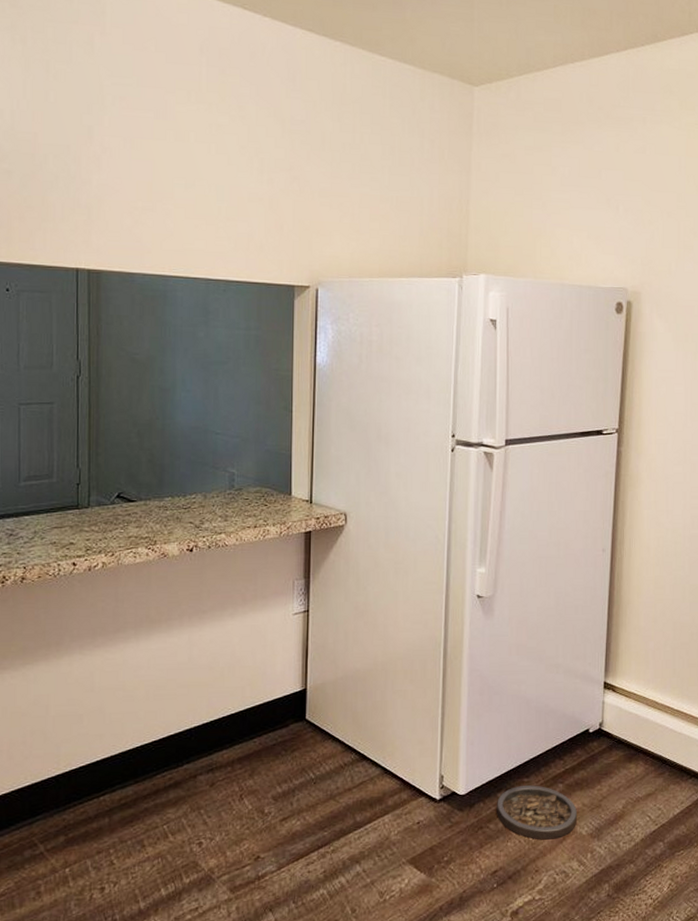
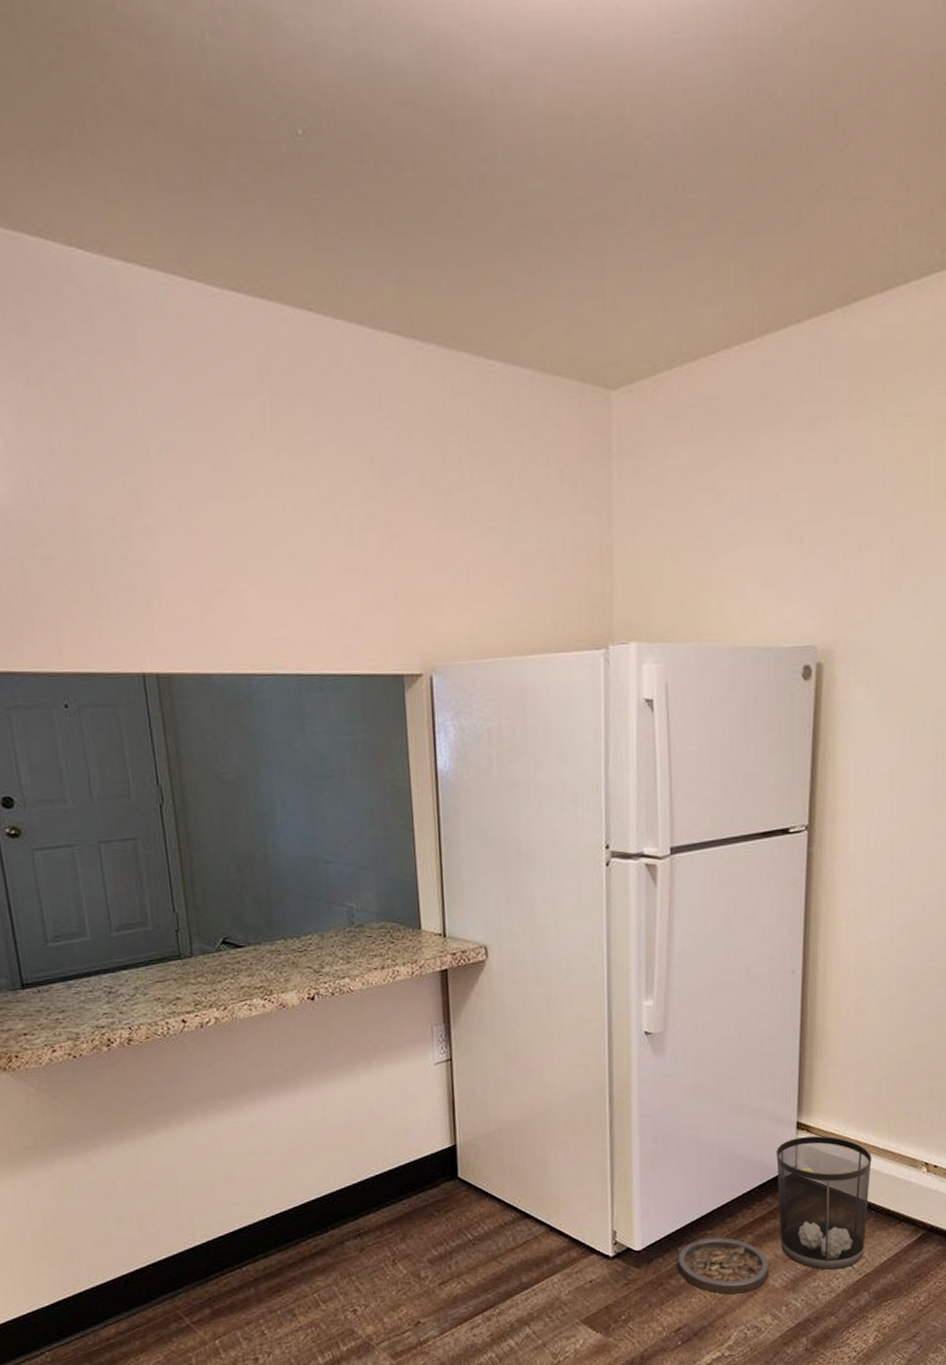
waste bin: none [586,695,667,820] -> present [776,1135,872,1270]

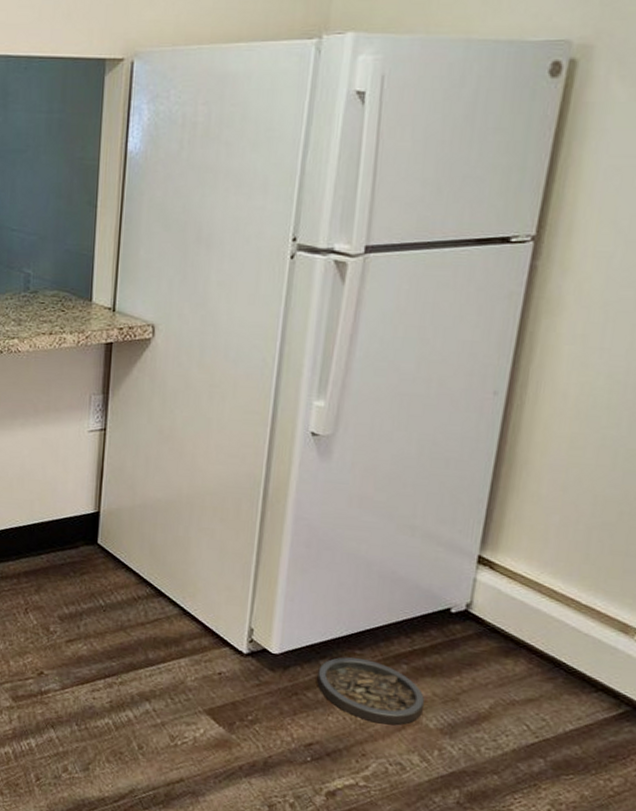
waste bin: present [776,1135,872,1270] -> none [441,572,570,727]

